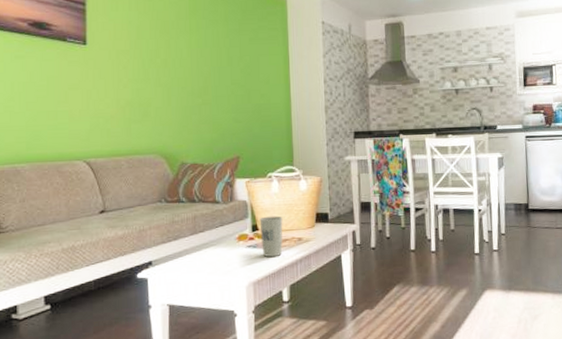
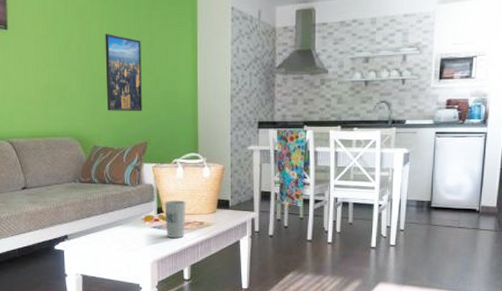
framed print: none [193,48,234,126] -> present [105,34,142,112]

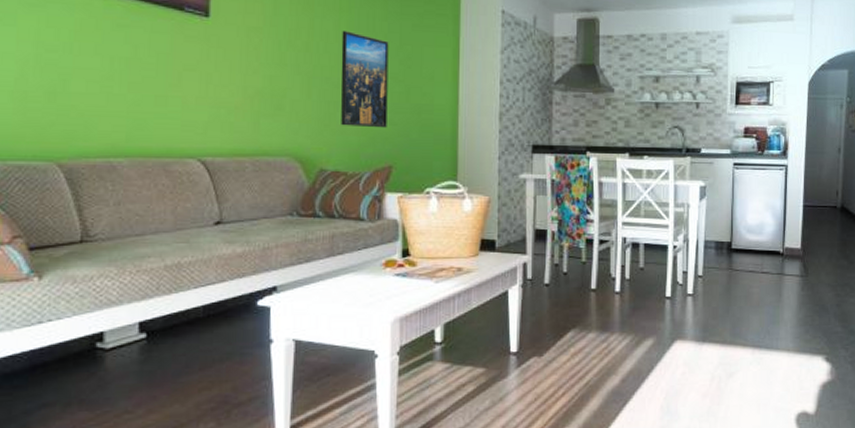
cup: present [164,200,186,238] -> none [412,240,440,288]

